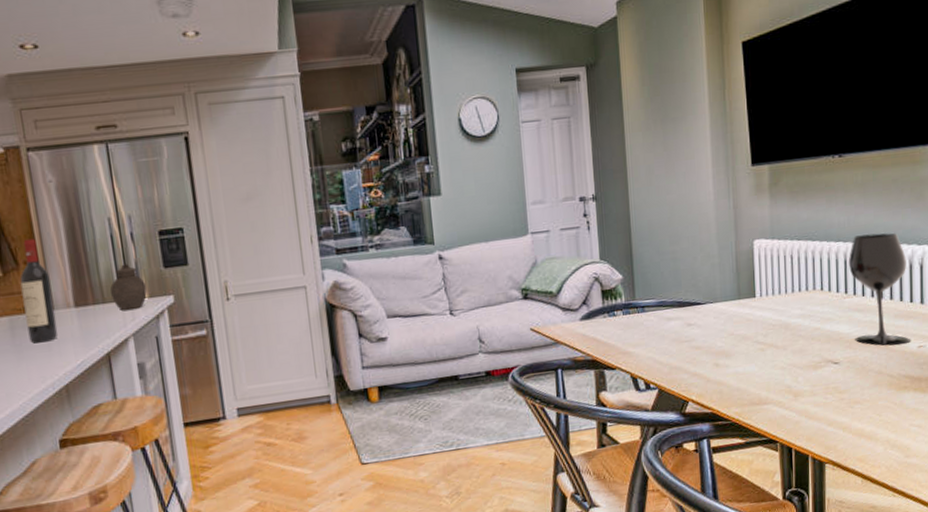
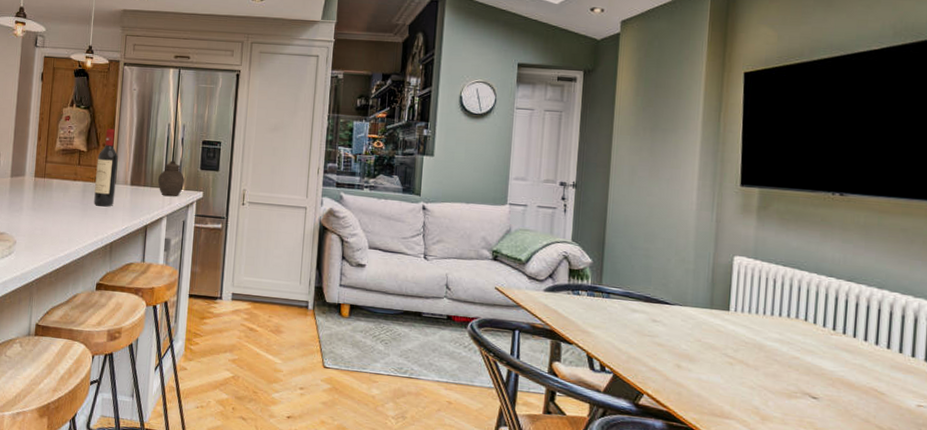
wineglass: present [849,233,911,346] -> none [839,275,911,399]

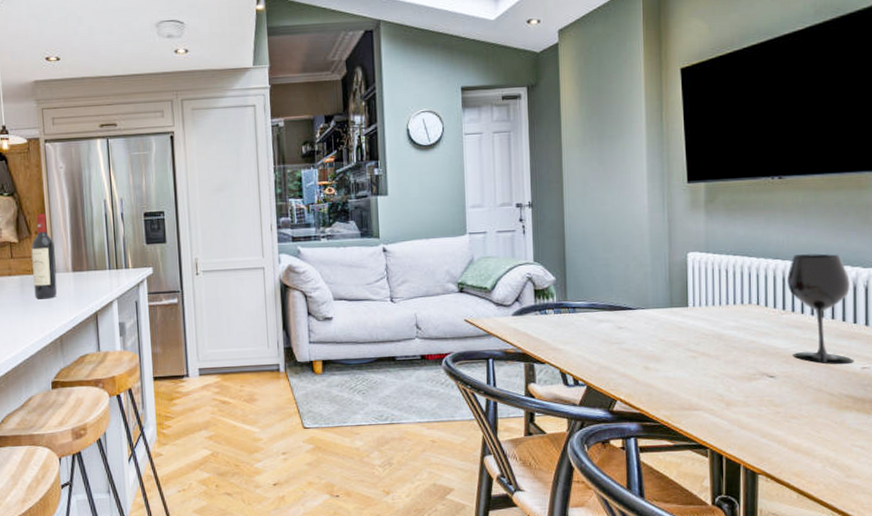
jar: present [157,160,185,197] -> none [101,238,132,278]
wineglass: none [839,275,911,399] -> present [787,253,854,364]

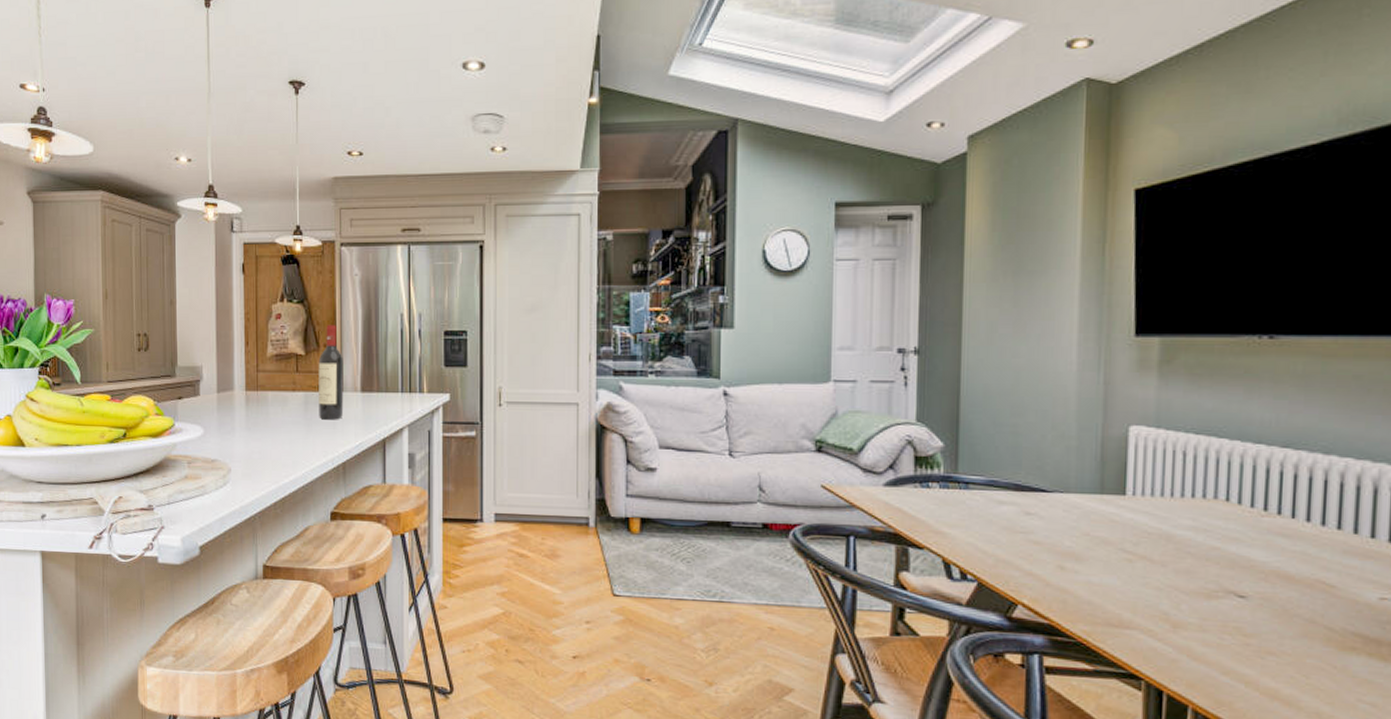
wineglass: present [787,253,854,364] -> none [1273,440,1369,591]

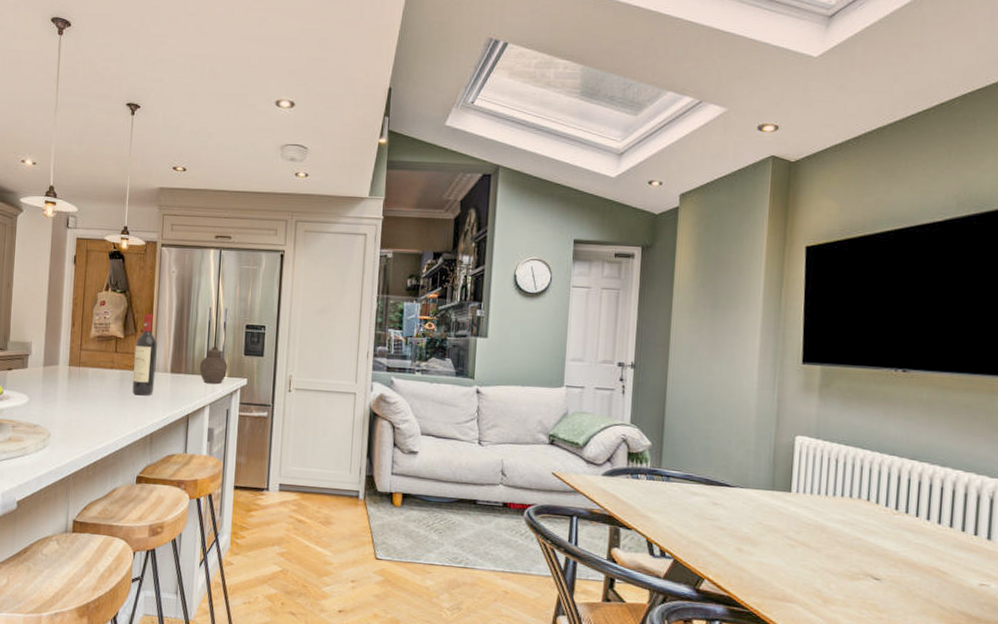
jar: none [393,358,427,403] -> present [199,346,228,385]

